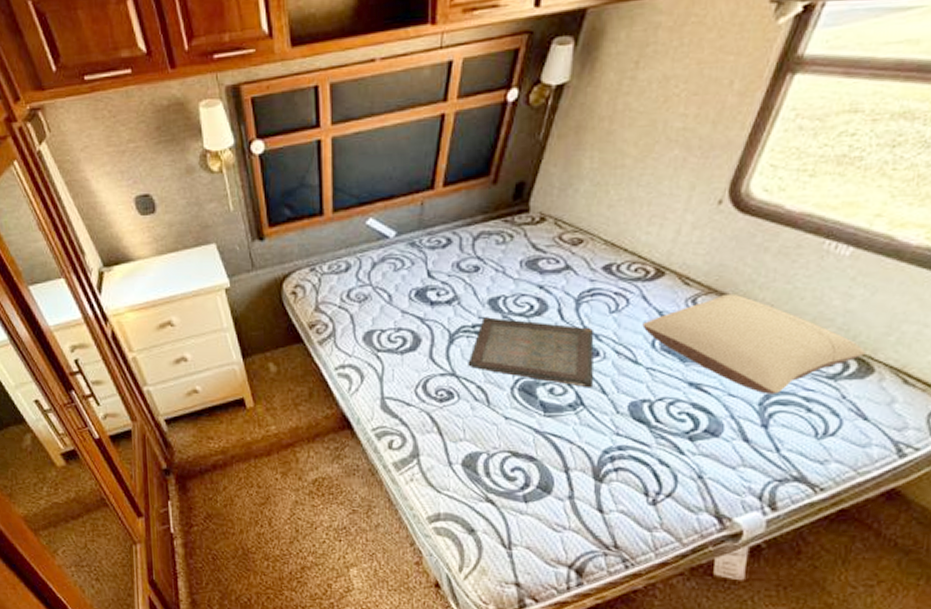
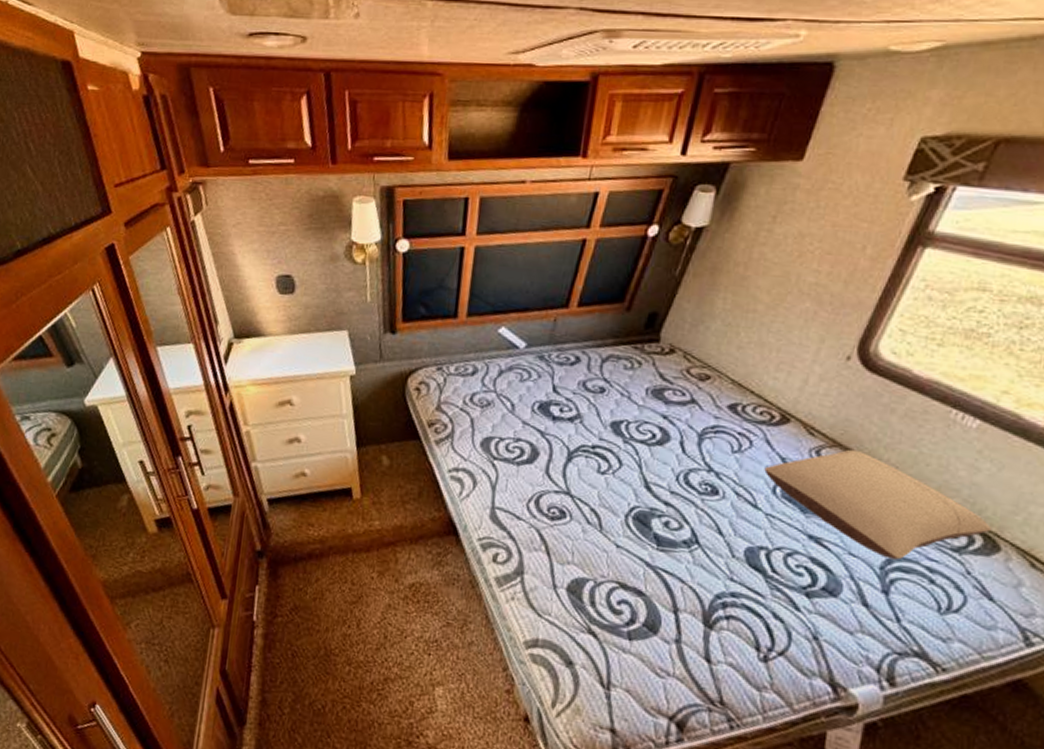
serving tray: present [468,317,594,388] -> none [584,439,714,527]

